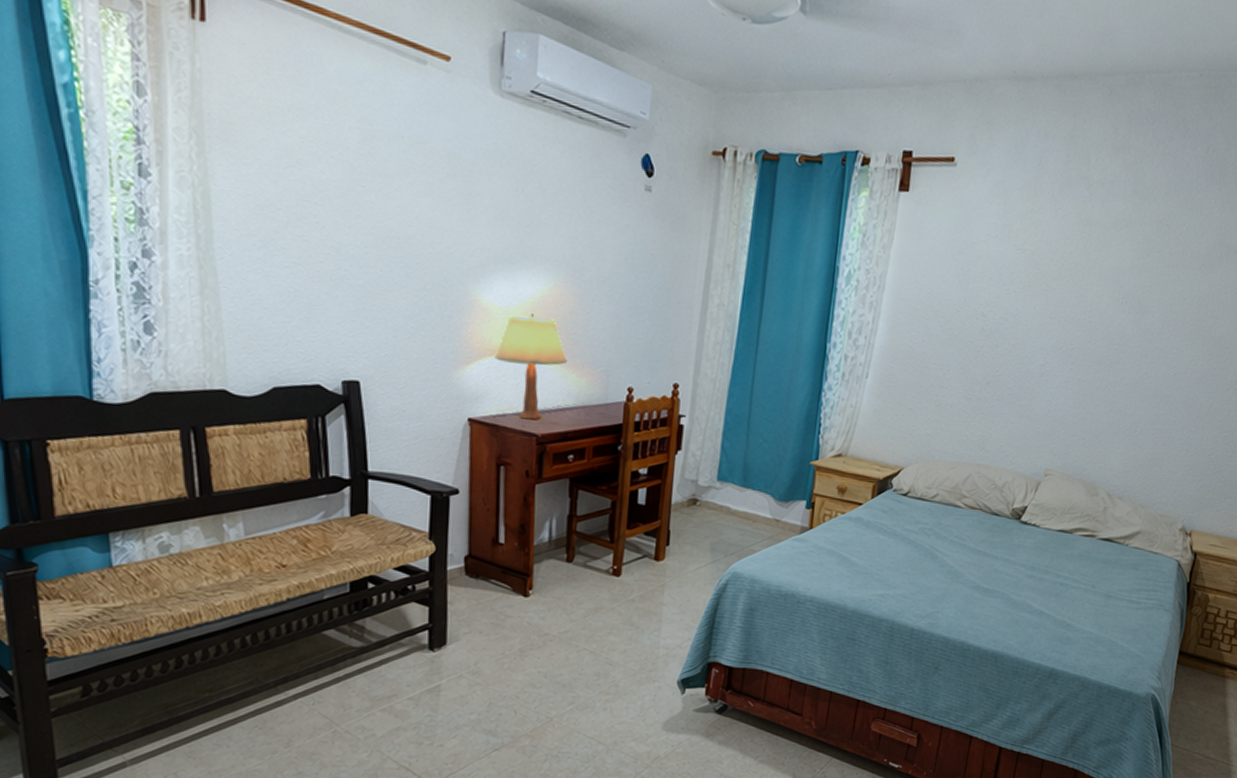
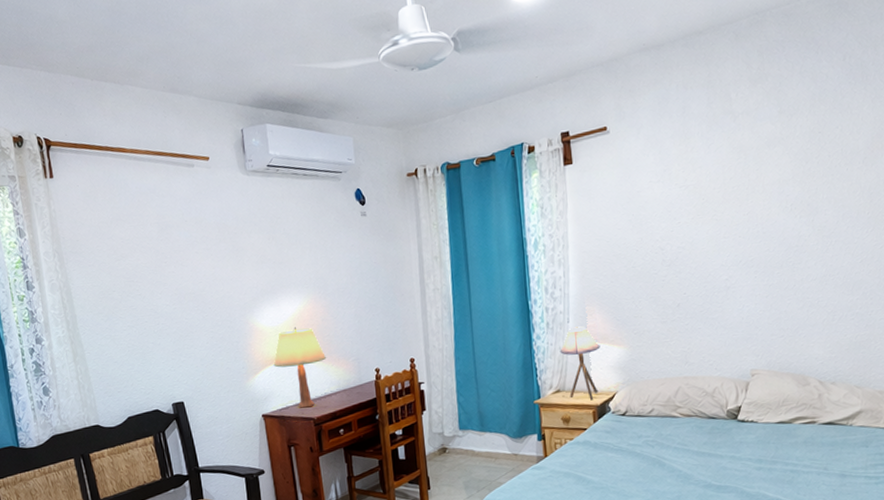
table lamp: none [850,384,896,473] -> present [559,326,600,401]

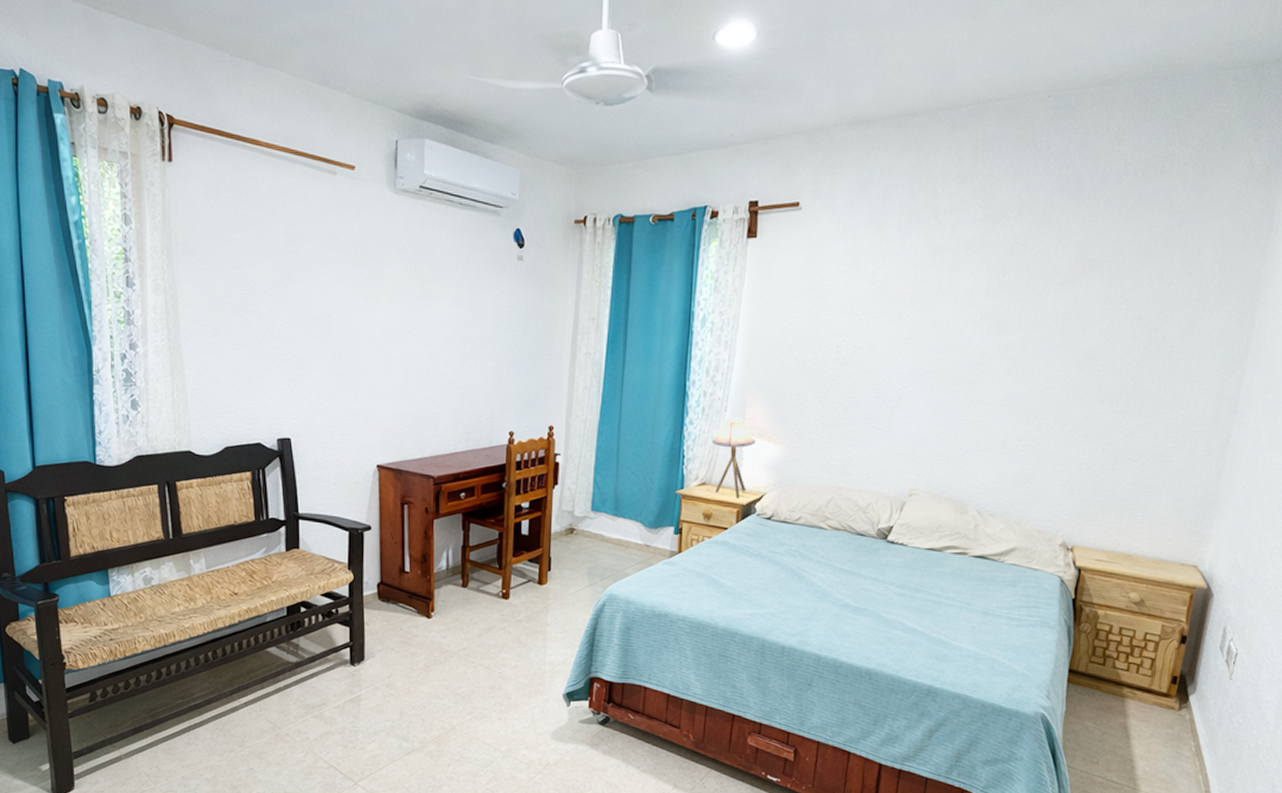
table lamp: present [273,327,327,408] -> none [397,373,458,464]

